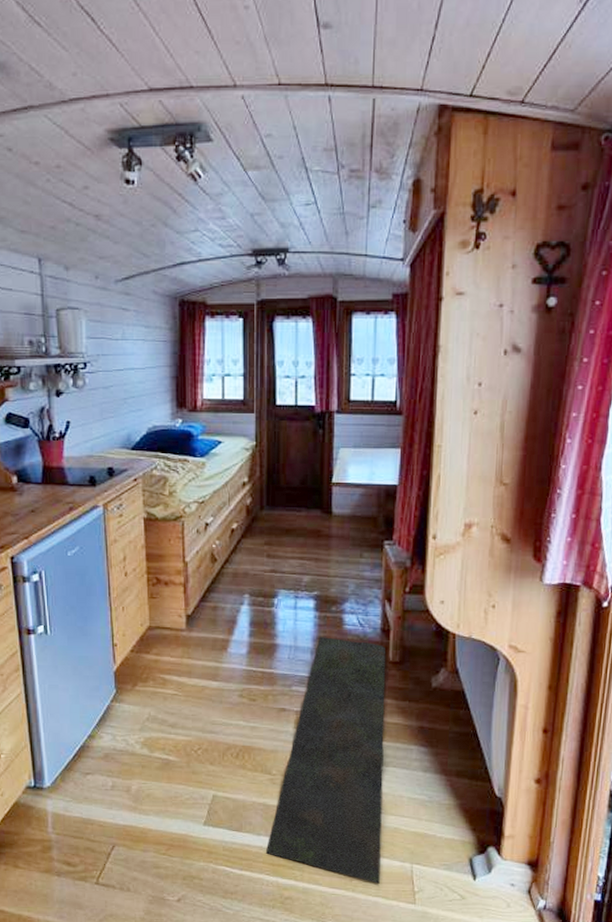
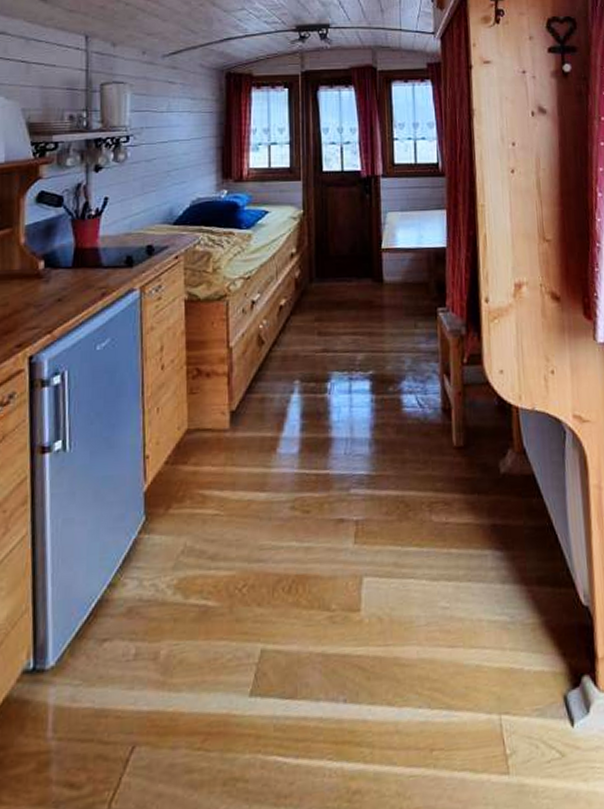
rug: present [266,637,386,884] -> none [327,423,465,751]

